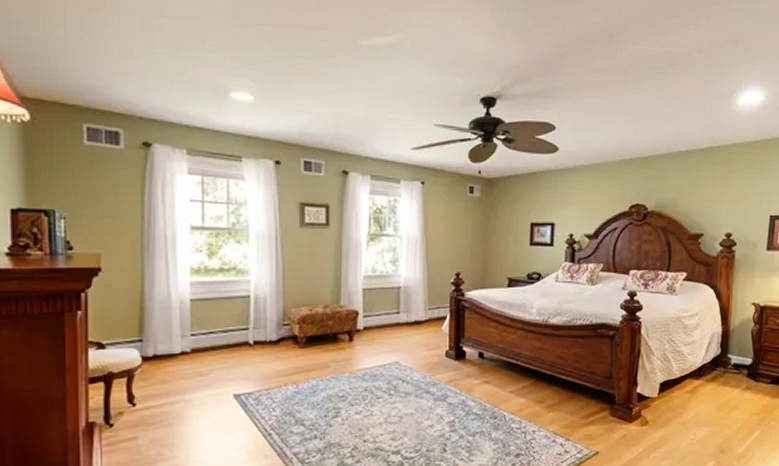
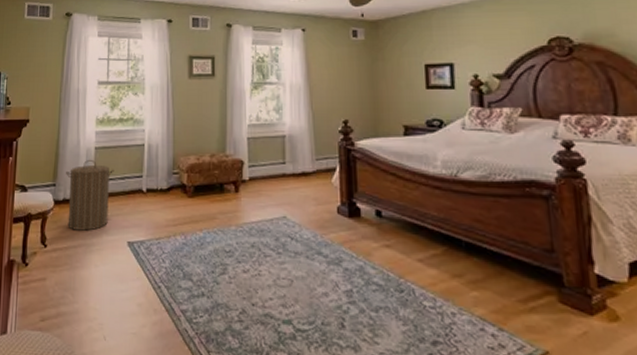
laundry hamper: none [155,312,215,387] -> present [66,159,114,231]

